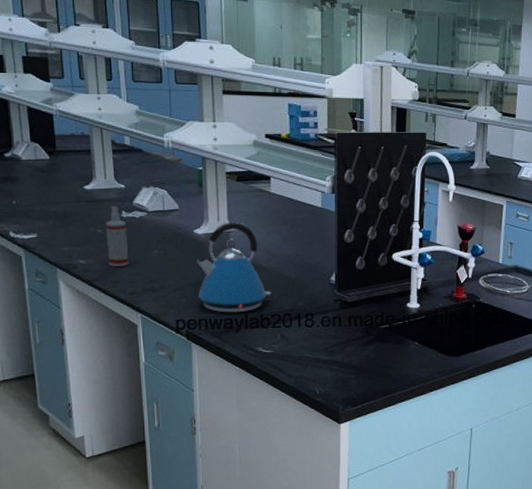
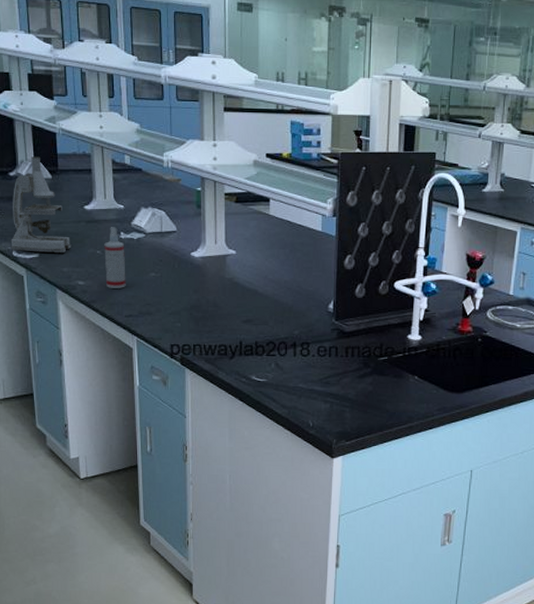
microscope: none [7,137,72,232] -> present [11,156,72,253]
kettle: present [196,222,272,313] -> none [192,245,267,339]

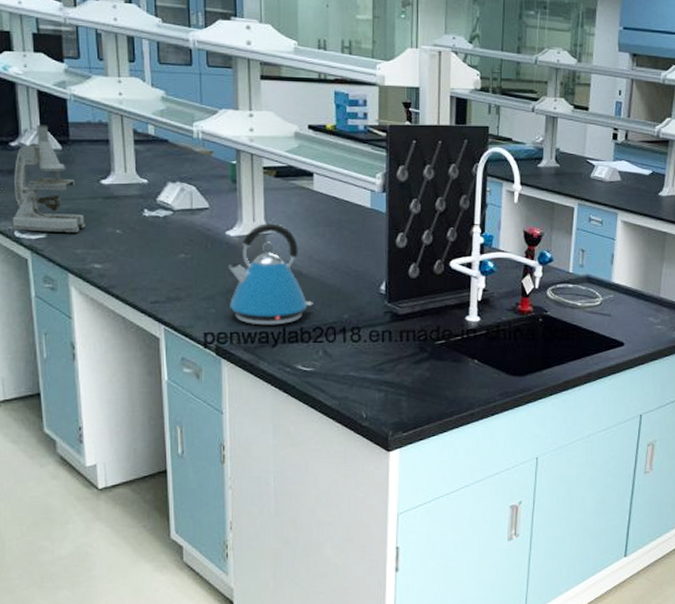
spray bottle: present [104,227,126,288] -> none [125,203,151,272]
kettle: none [192,245,267,339] -> present [228,223,313,326]

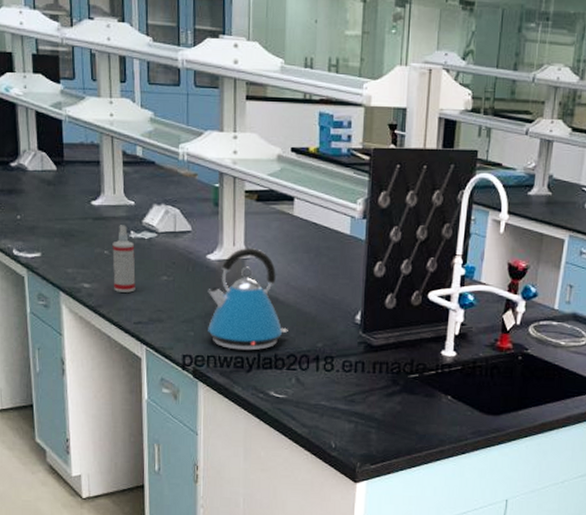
microscope: present [12,125,86,232] -> none [11,145,77,252]
spray bottle: none [125,203,151,272] -> present [112,225,136,293]

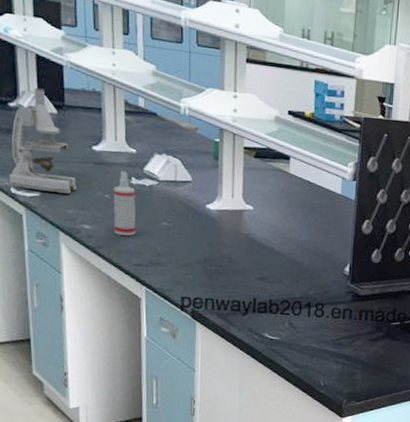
microscope: none [11,145,77,252] -> present [8,88,77,194]
kettle: present [208,248,288,351] -> none [206,200,283,296]

